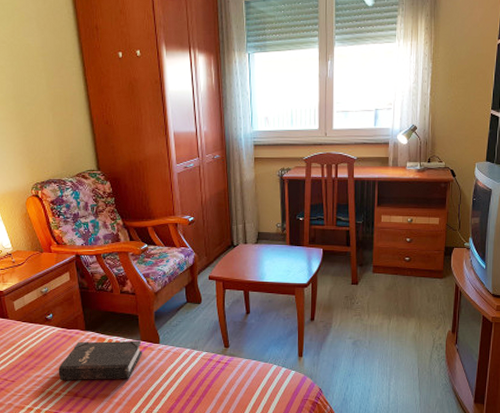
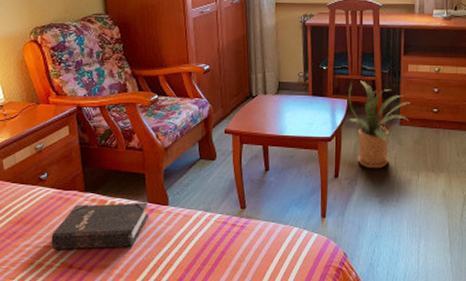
house plant: none [322,230,383,313] -> present [347,80,410,169]

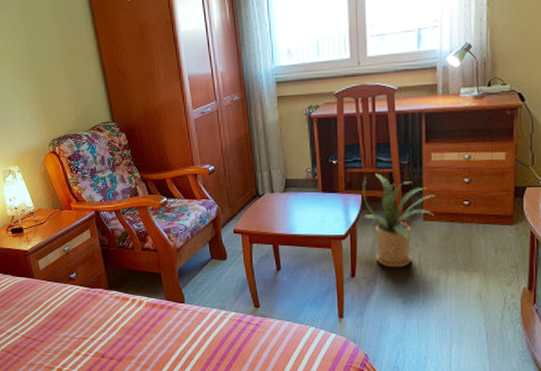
hardback book: present [51,202,150,249] -> none [84,300,168,341]

